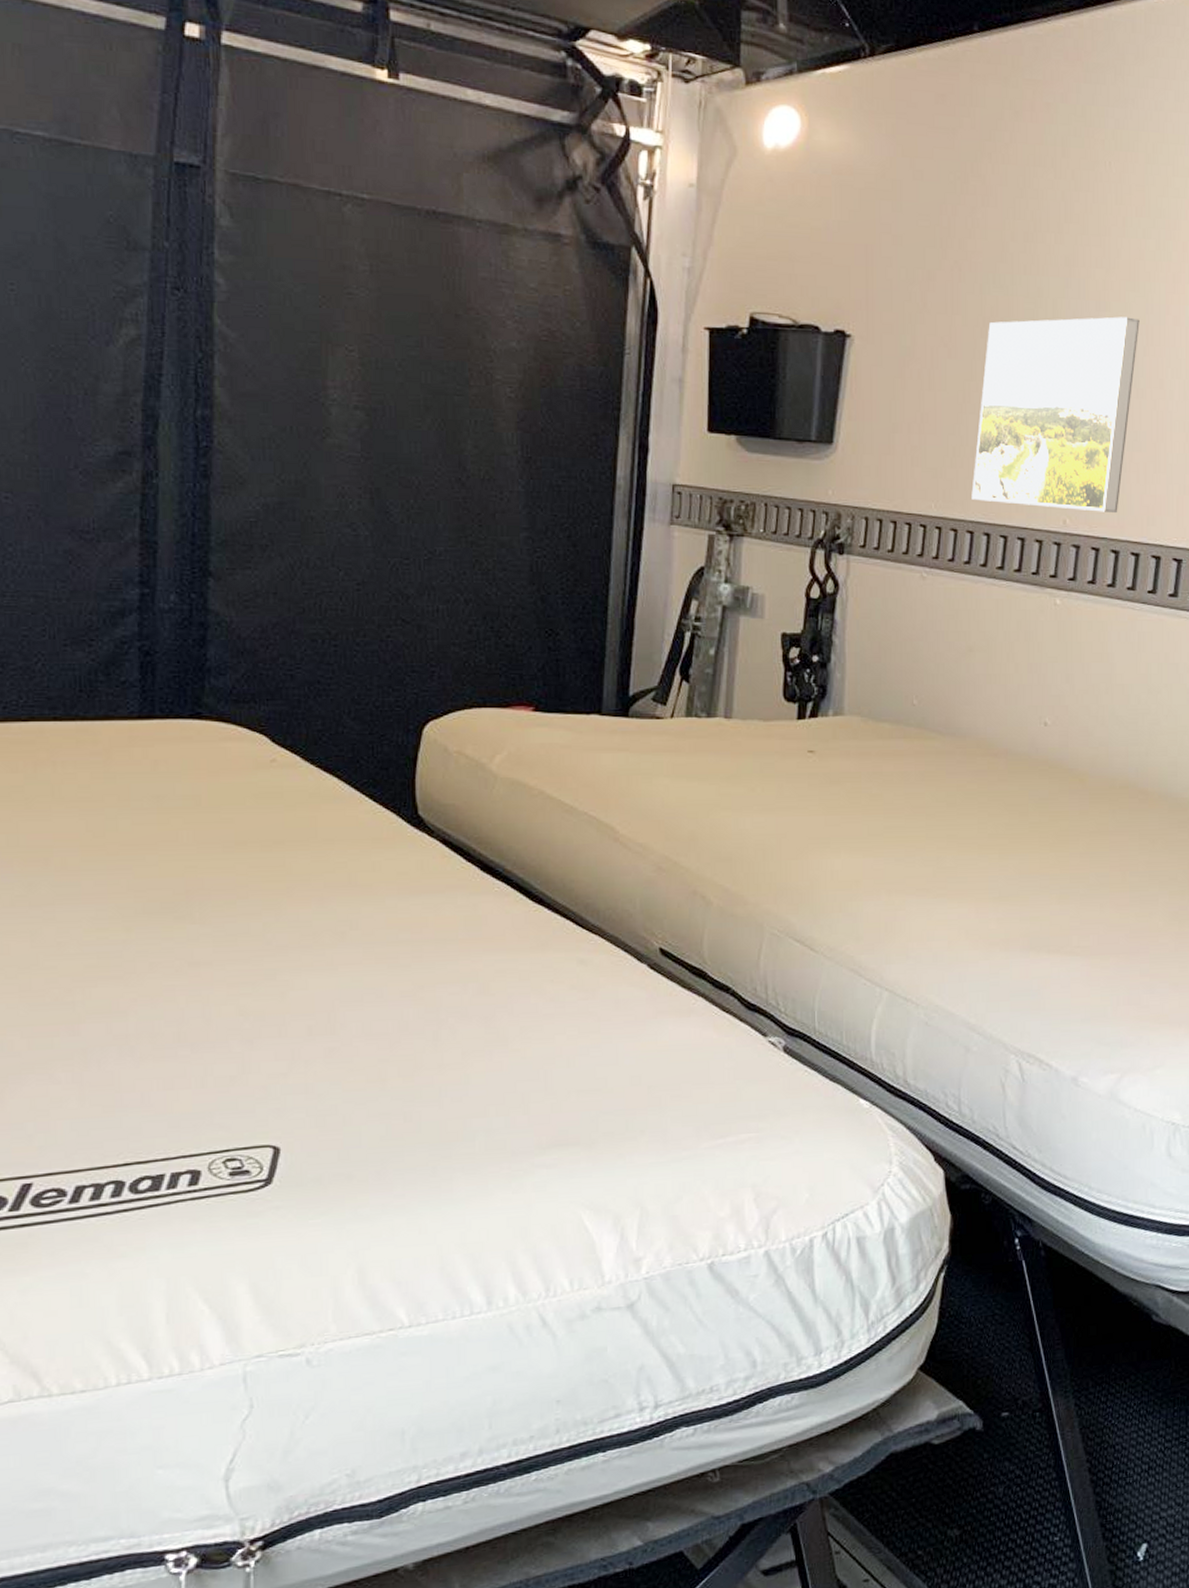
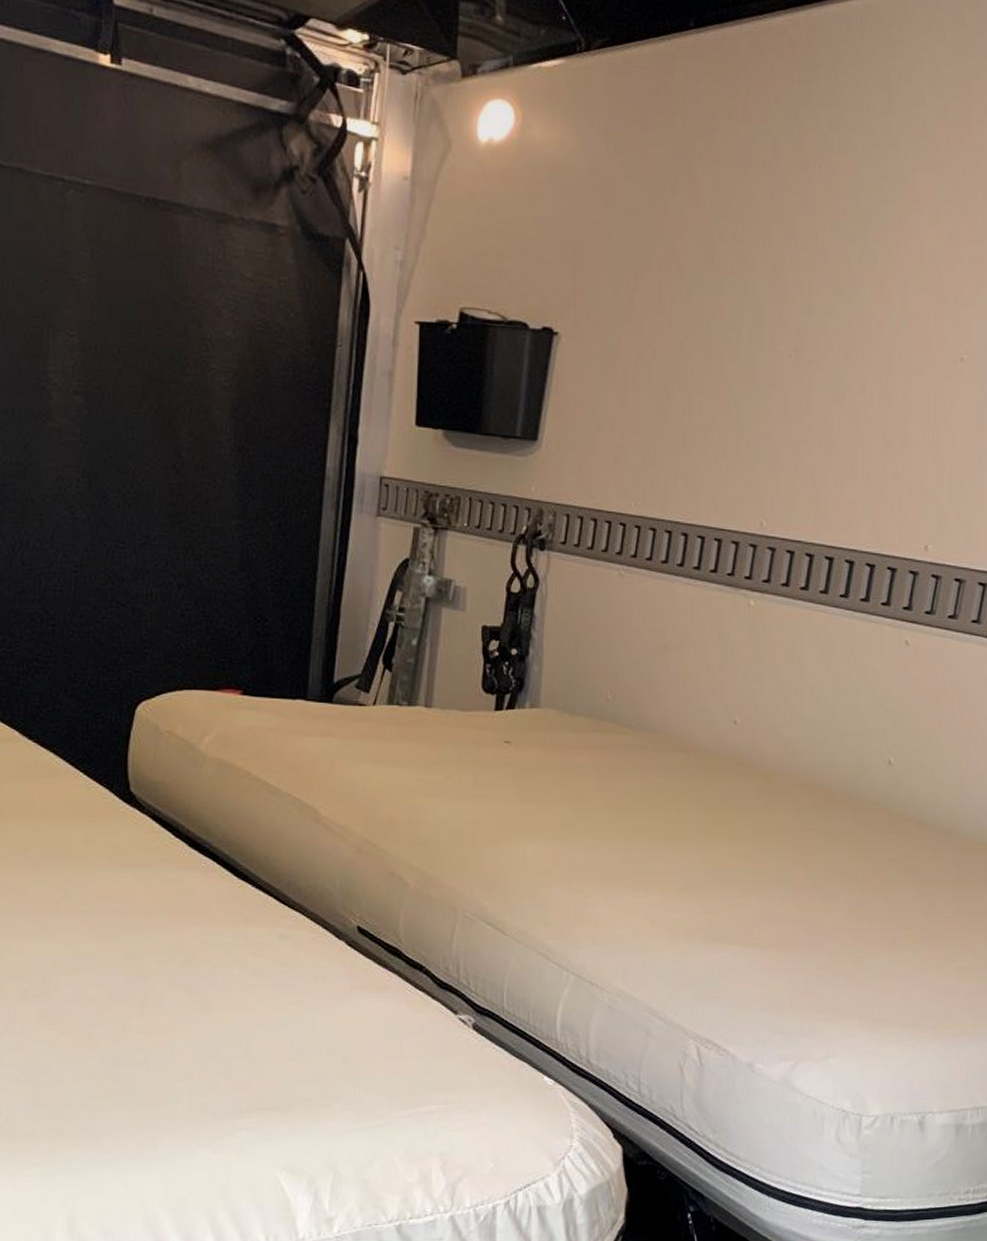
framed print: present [971,316,1140,514] -> none [671,320,843,518]

